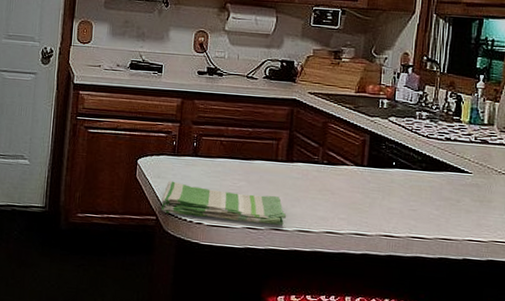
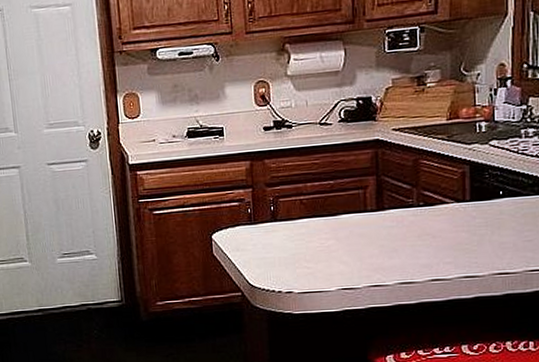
dish towel: present [160,181,287,226] -> none [245,250,385,287]

